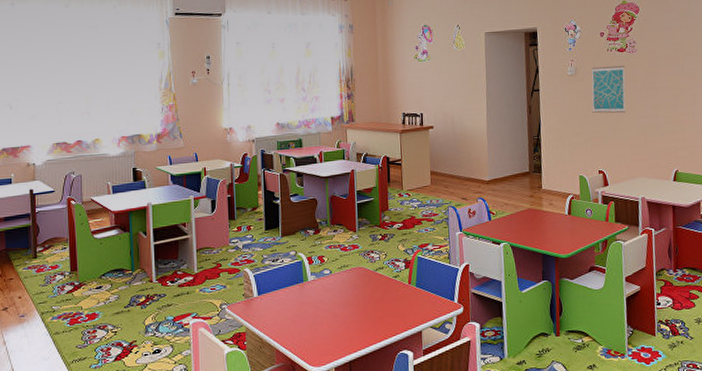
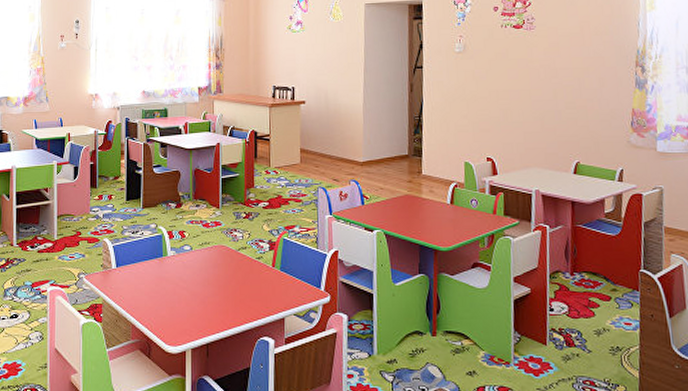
wall art: present [591,65,626,114] -> none [481,43,521,96]

